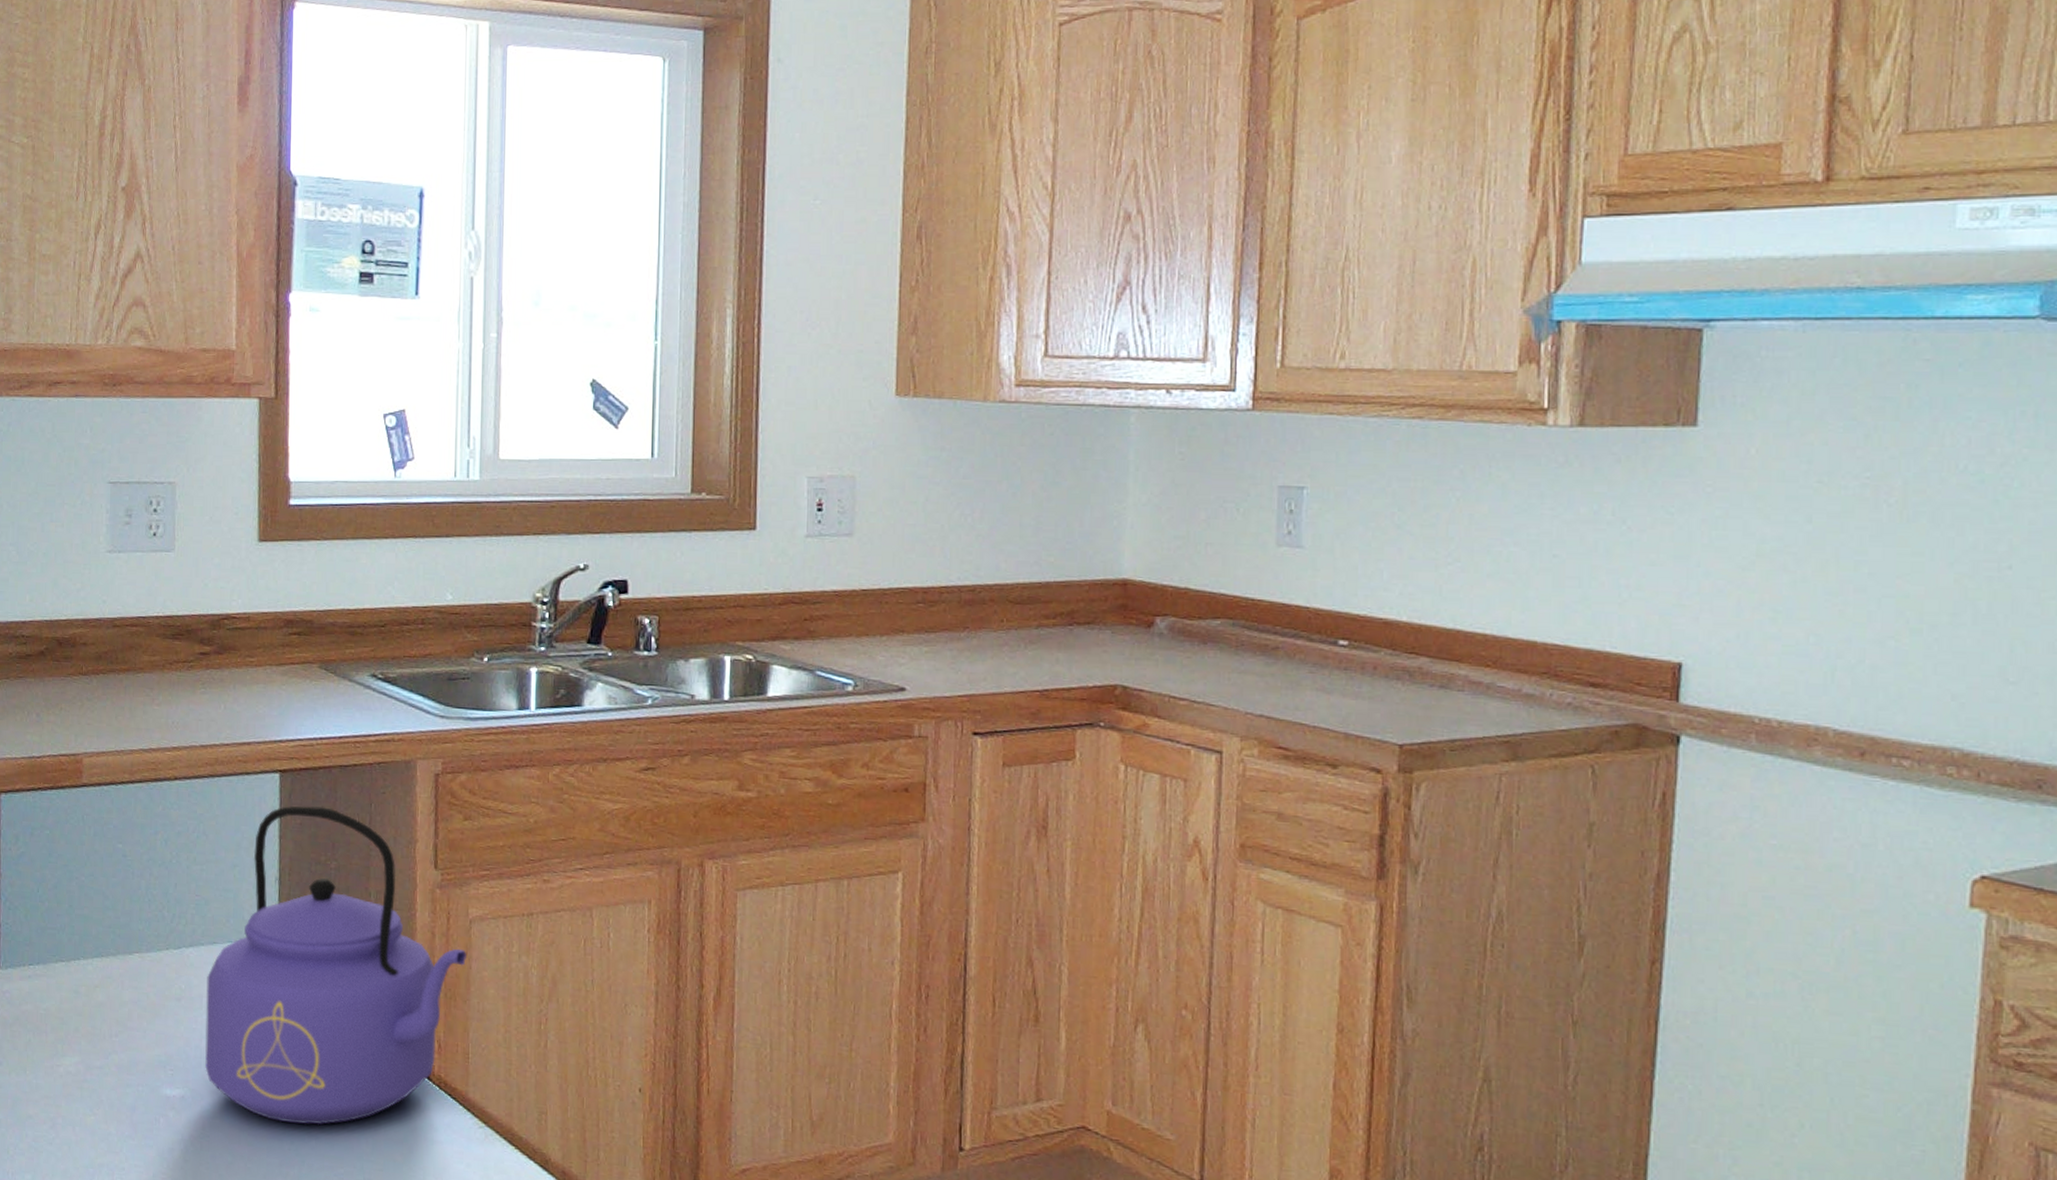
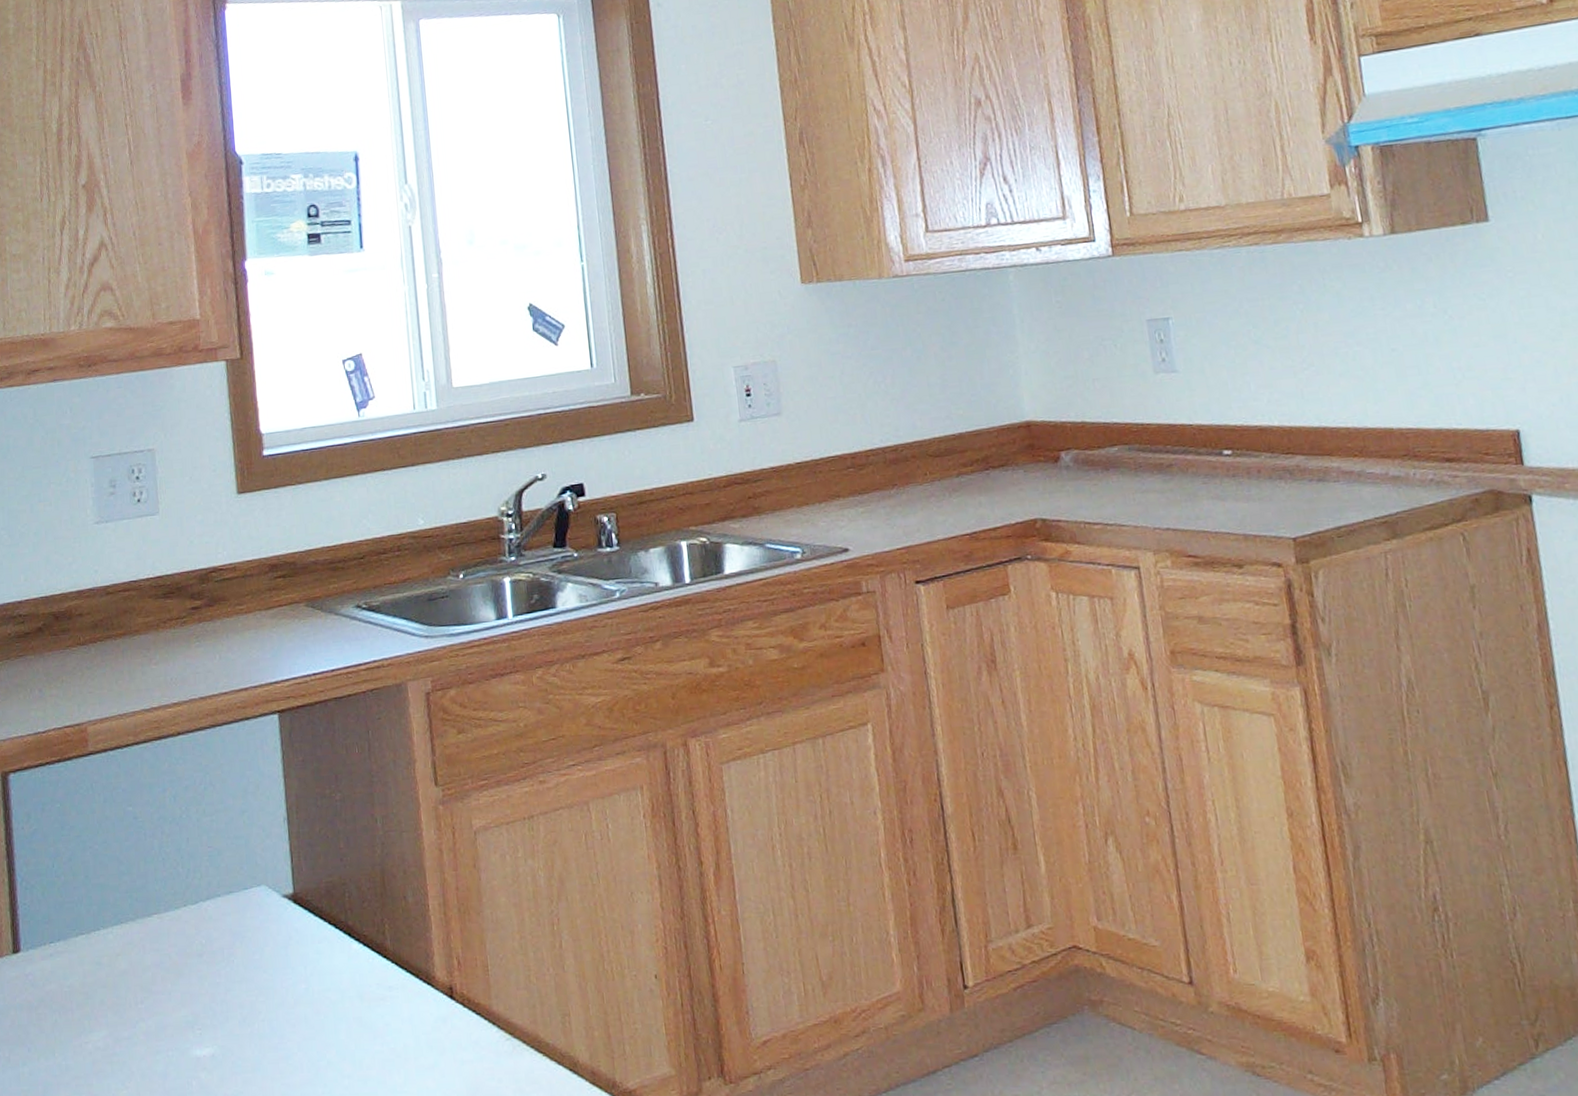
kettle: present [205,805,466,1126] -> none [226,740,475,1066]

